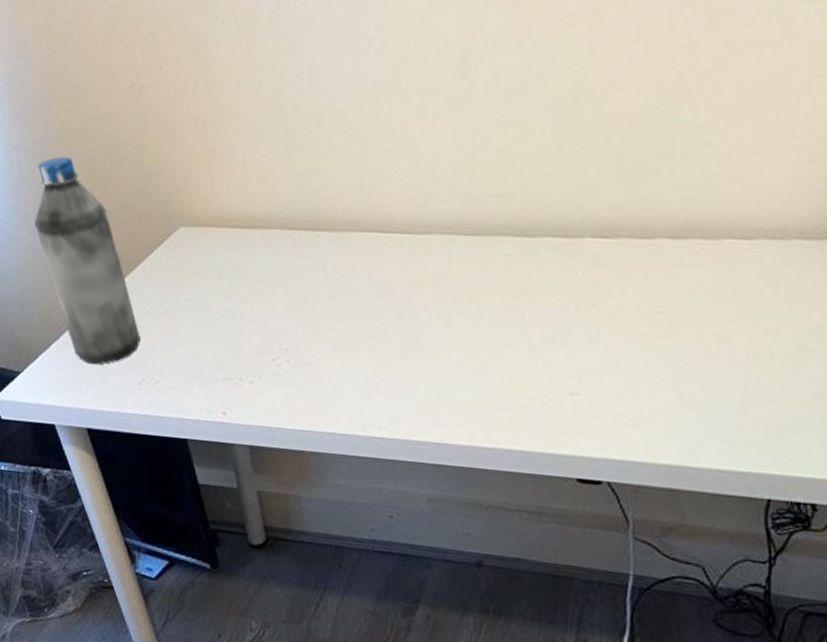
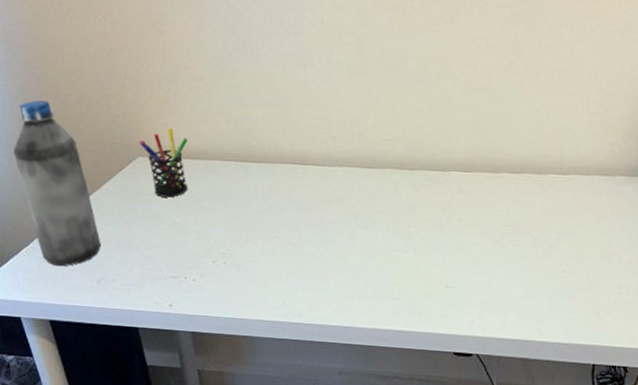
pen holder: none [180,188,242,279] -> present [139,128,188,198]

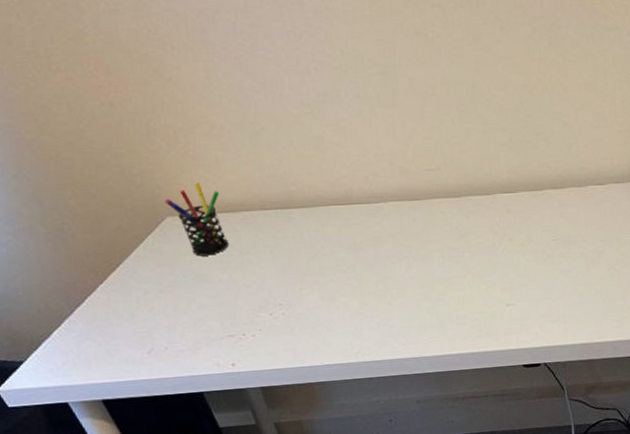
water bottle: present [13,100,101,267] -> none [15,168,144,344]

